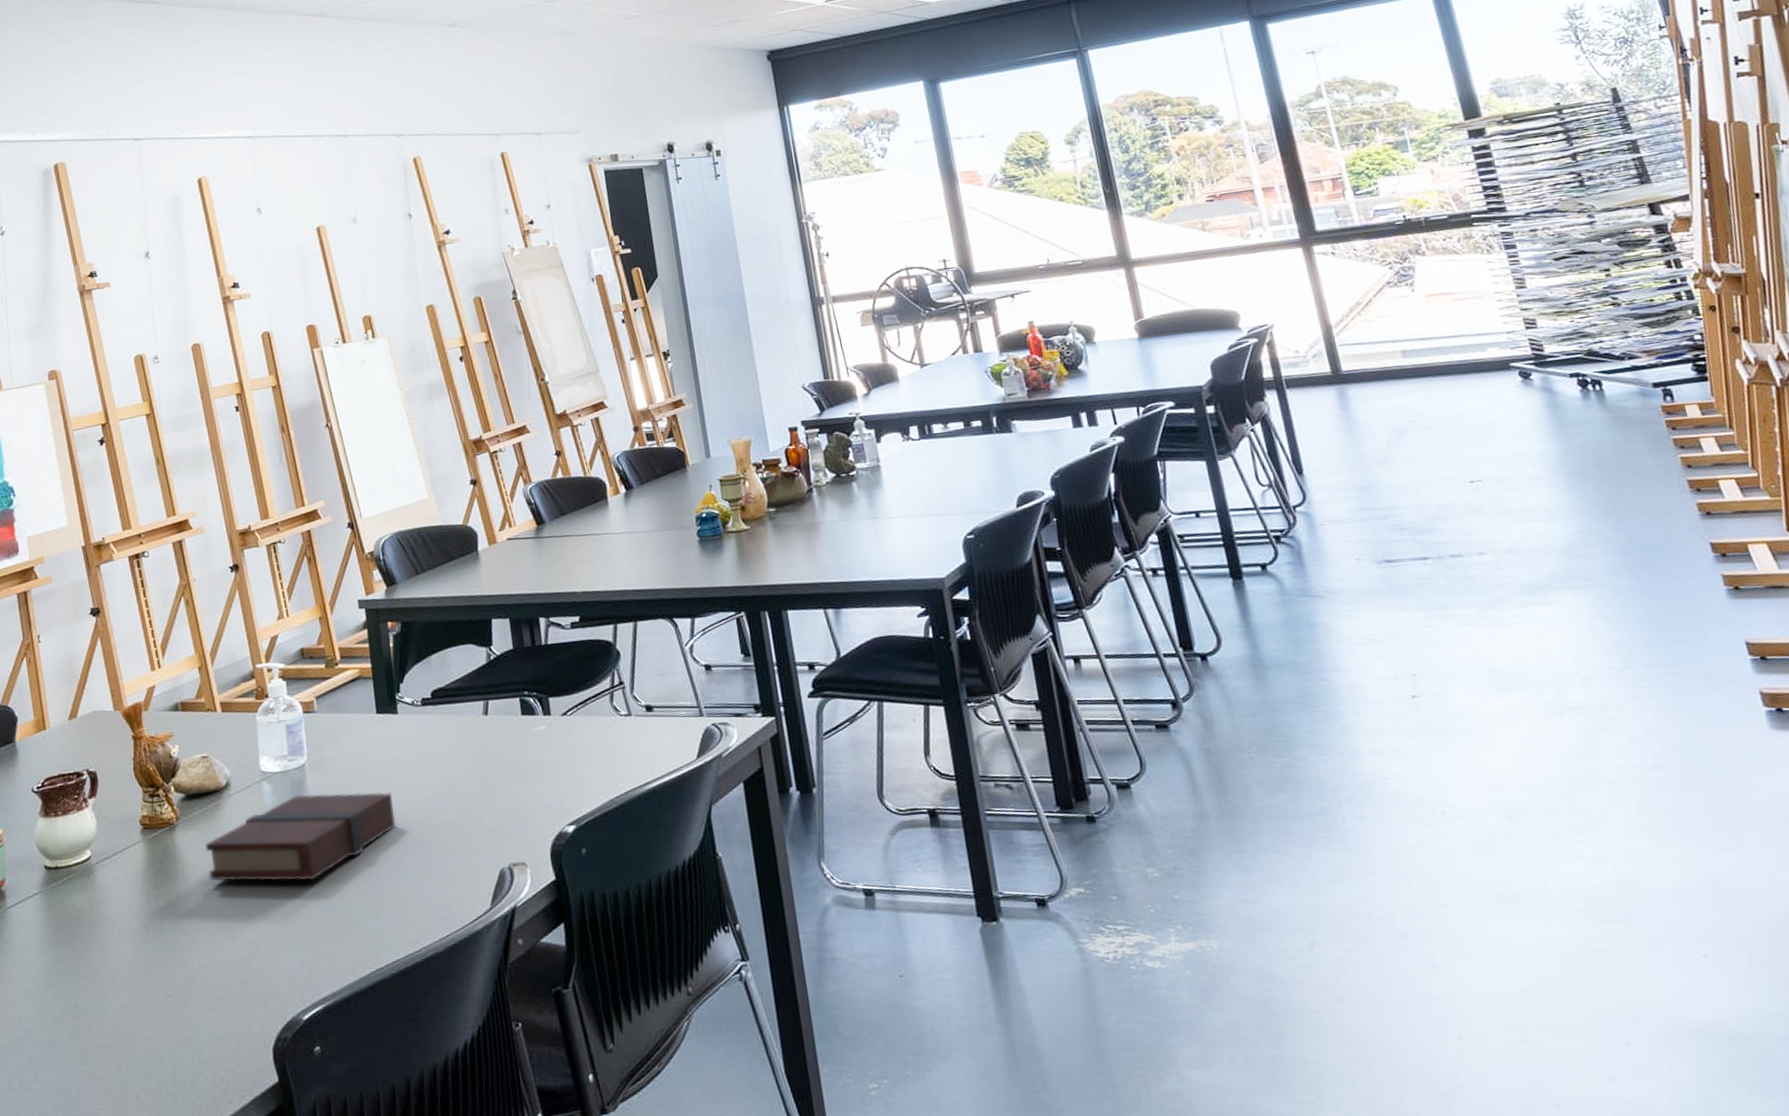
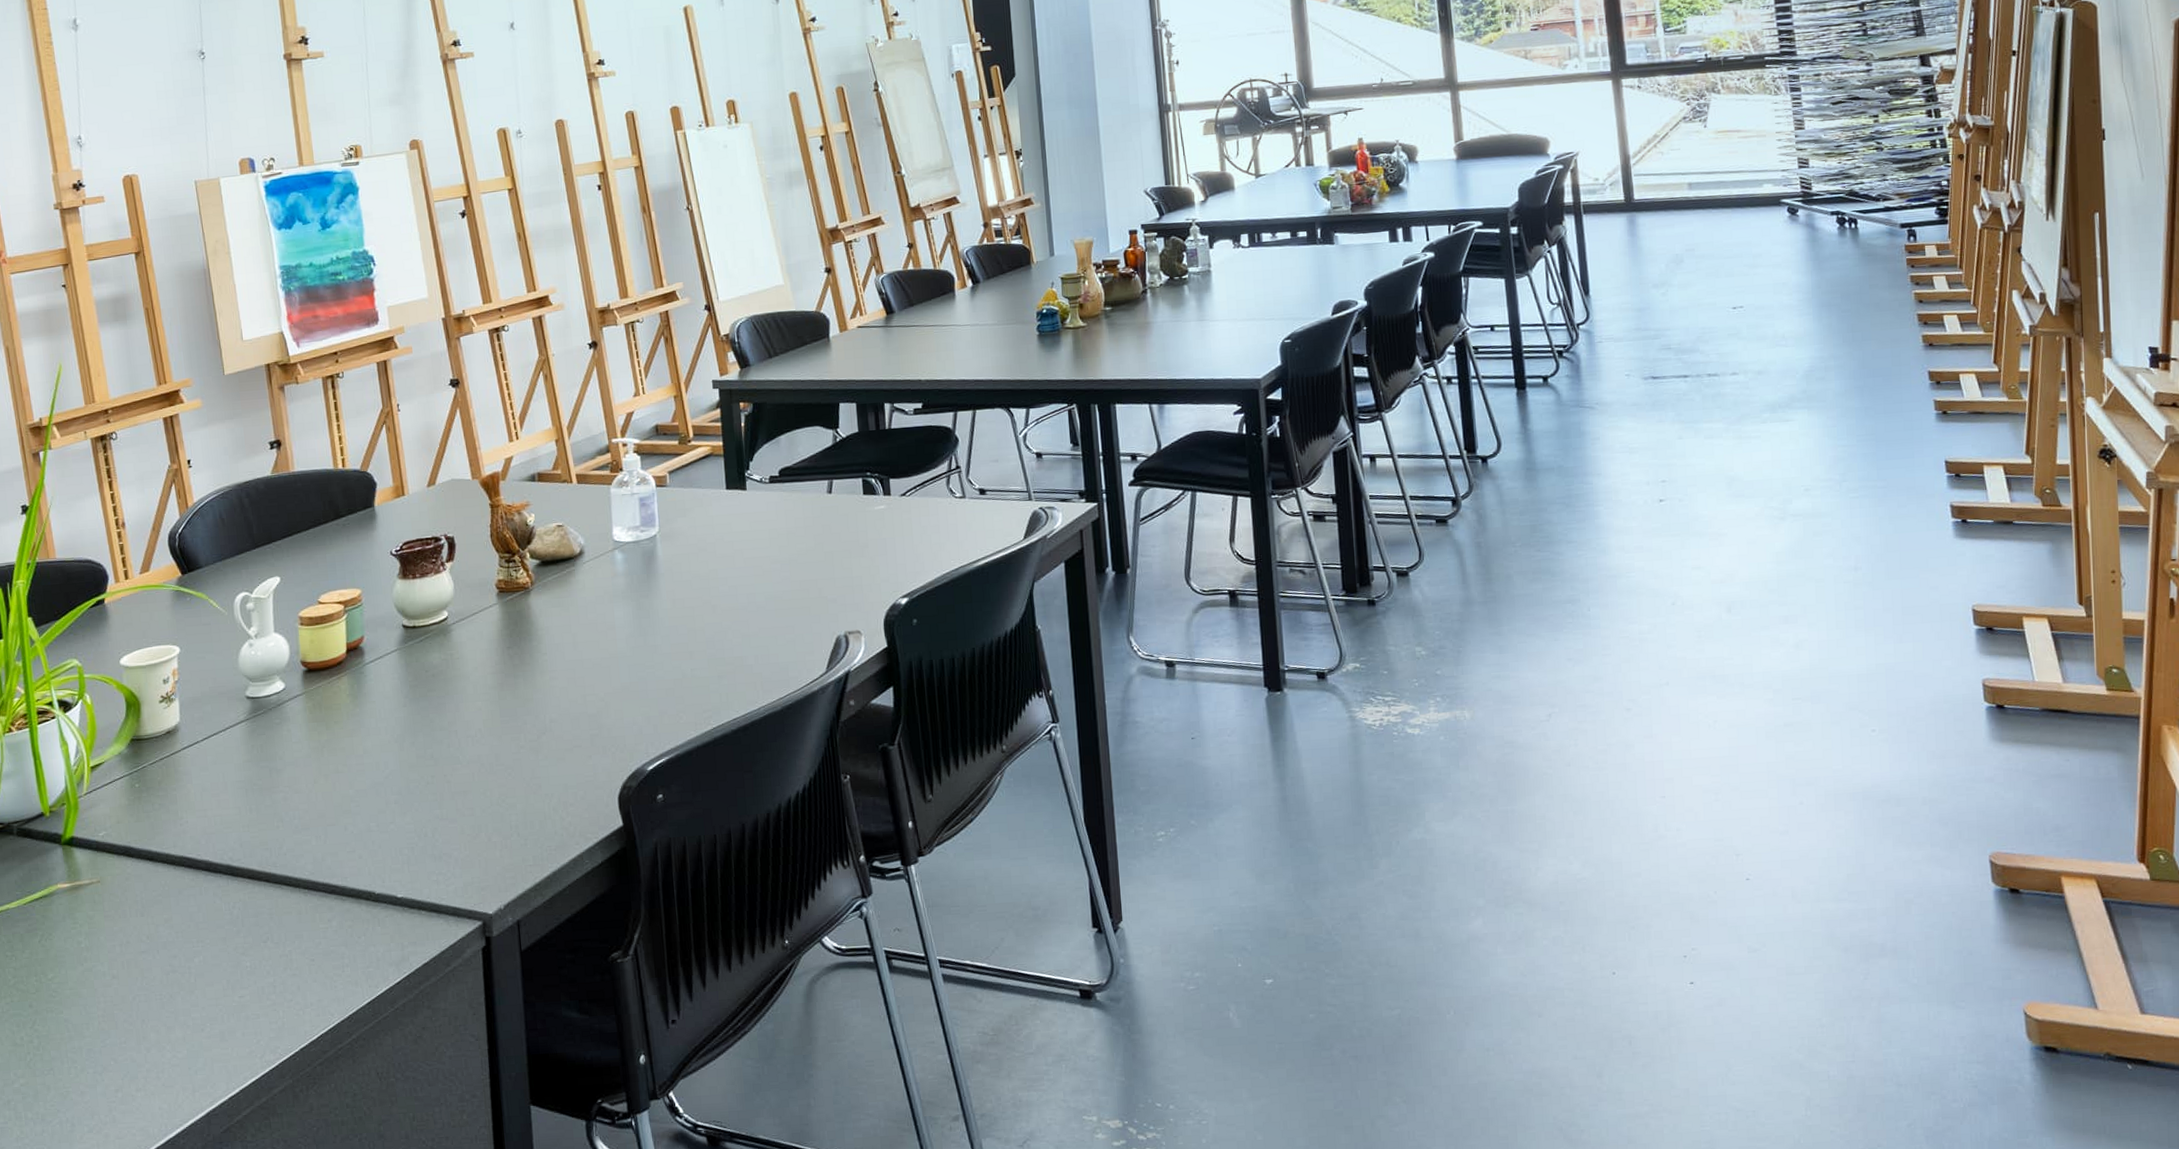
book: present [205,791,396,882] -> none [558,563,741,644]

